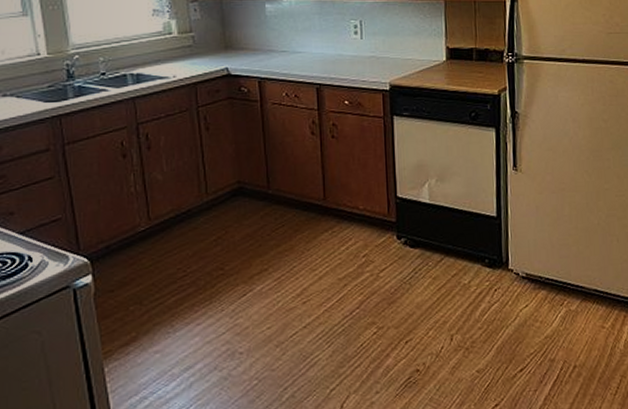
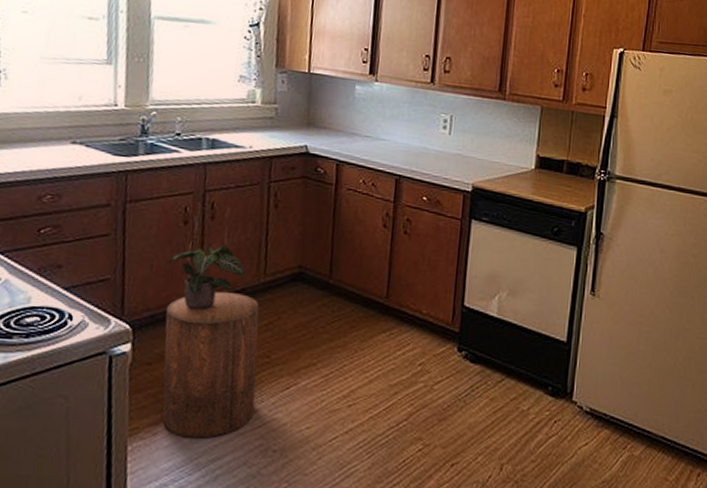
potted plant: none [115,173,188,237] -> present [169,246,245,312]
stool: none [120,215,217,353] -> present [162,292,260,439]

